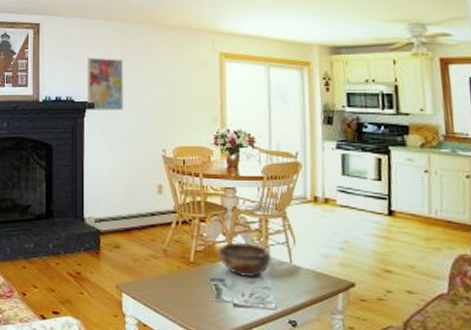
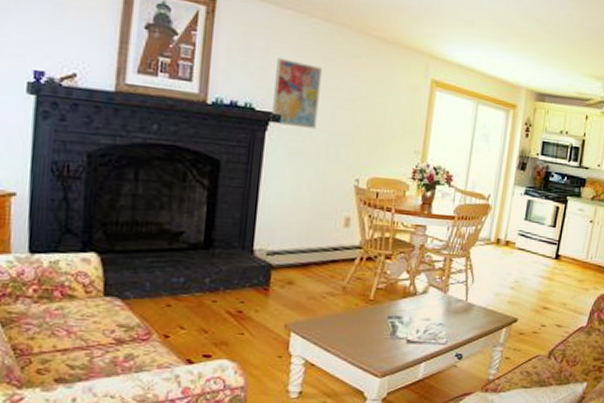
decorative bowl: present [219,243,272,277] -> none [400,281,450,314]

